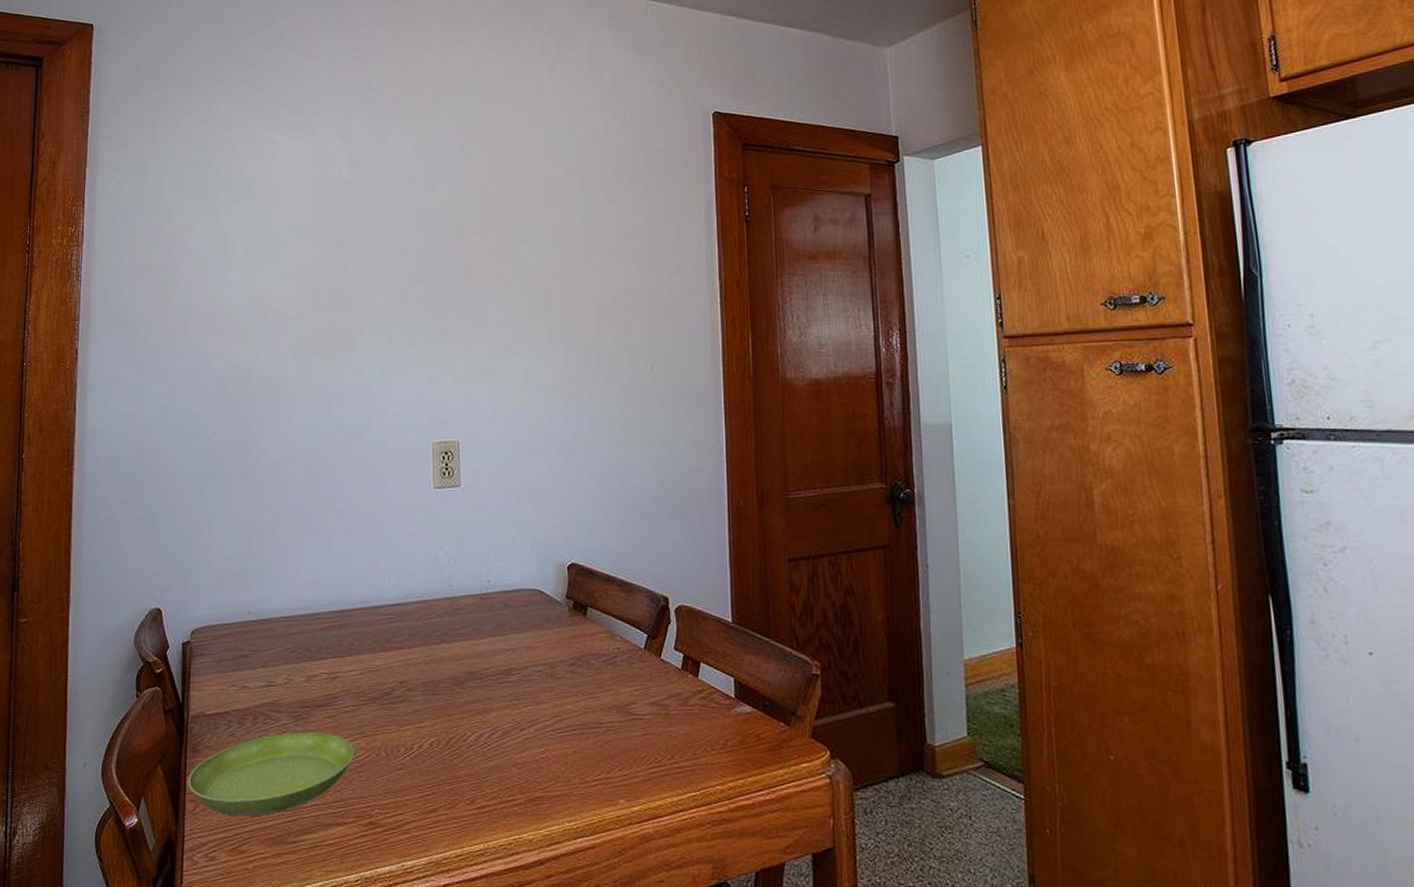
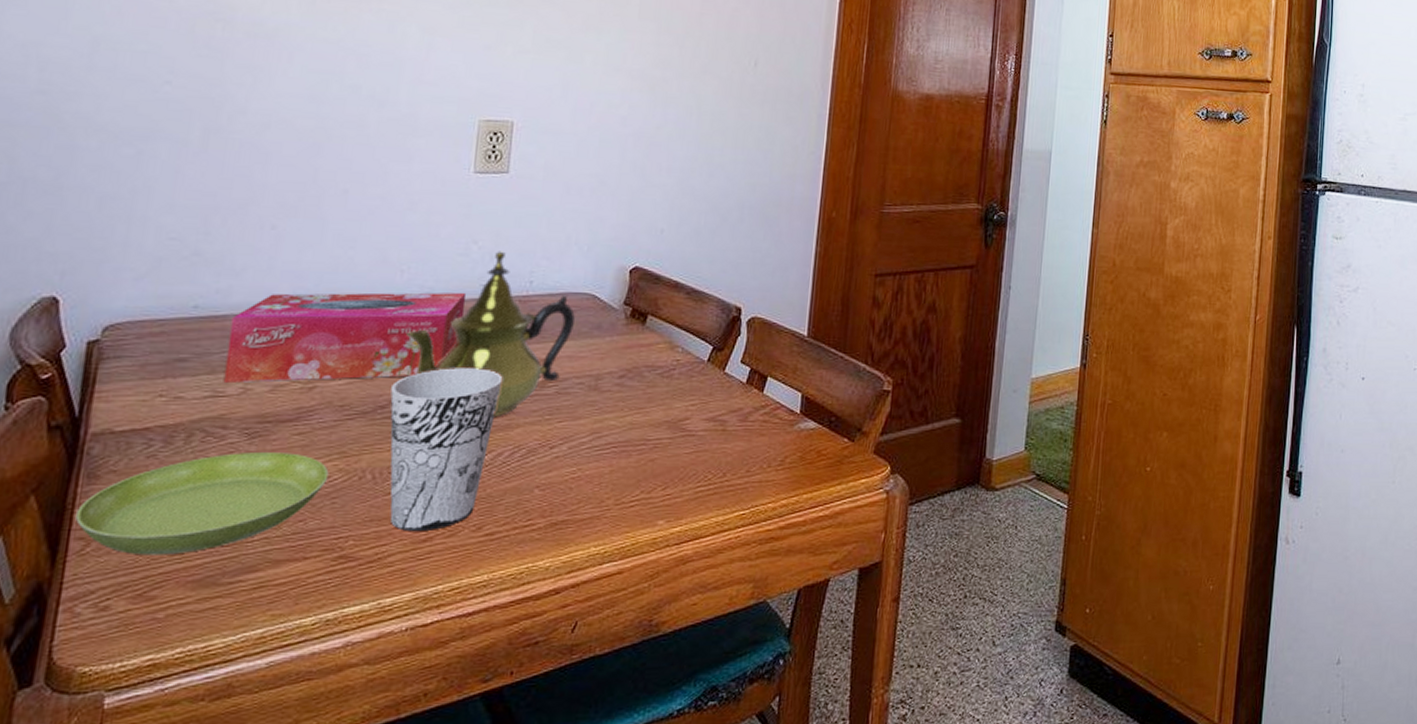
tissue box: none [273,594,440,674] -> present [223,292,465,383]
cup: none [392,659,476,803] -> present [390,368,503,531]
teapot: none [399,555,527,703] -> present [407,251,575,418]

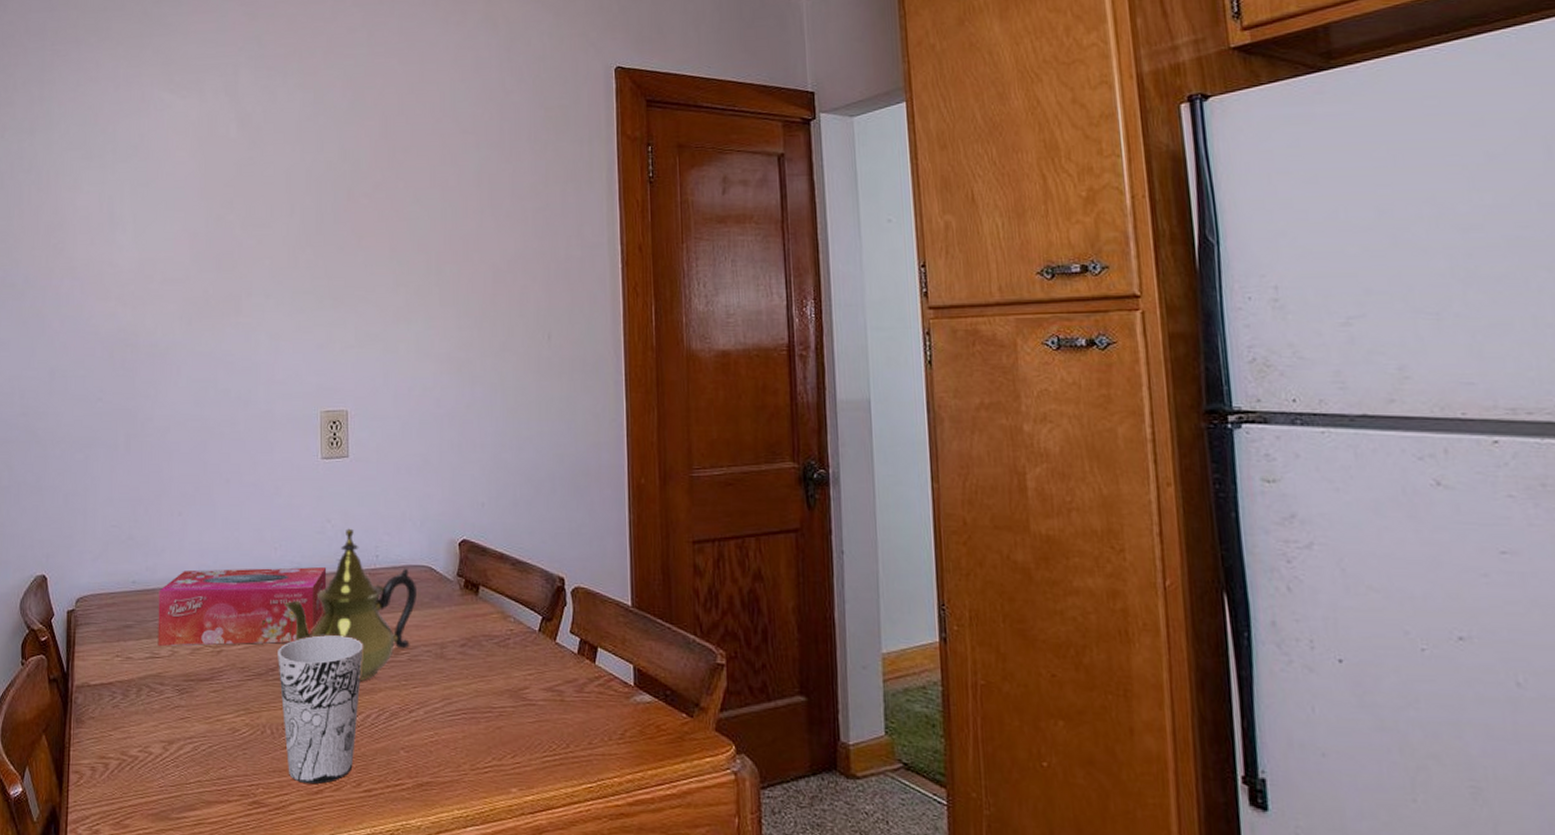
saucer: present [76,453,329,556] -> none [72,706,239,791]

